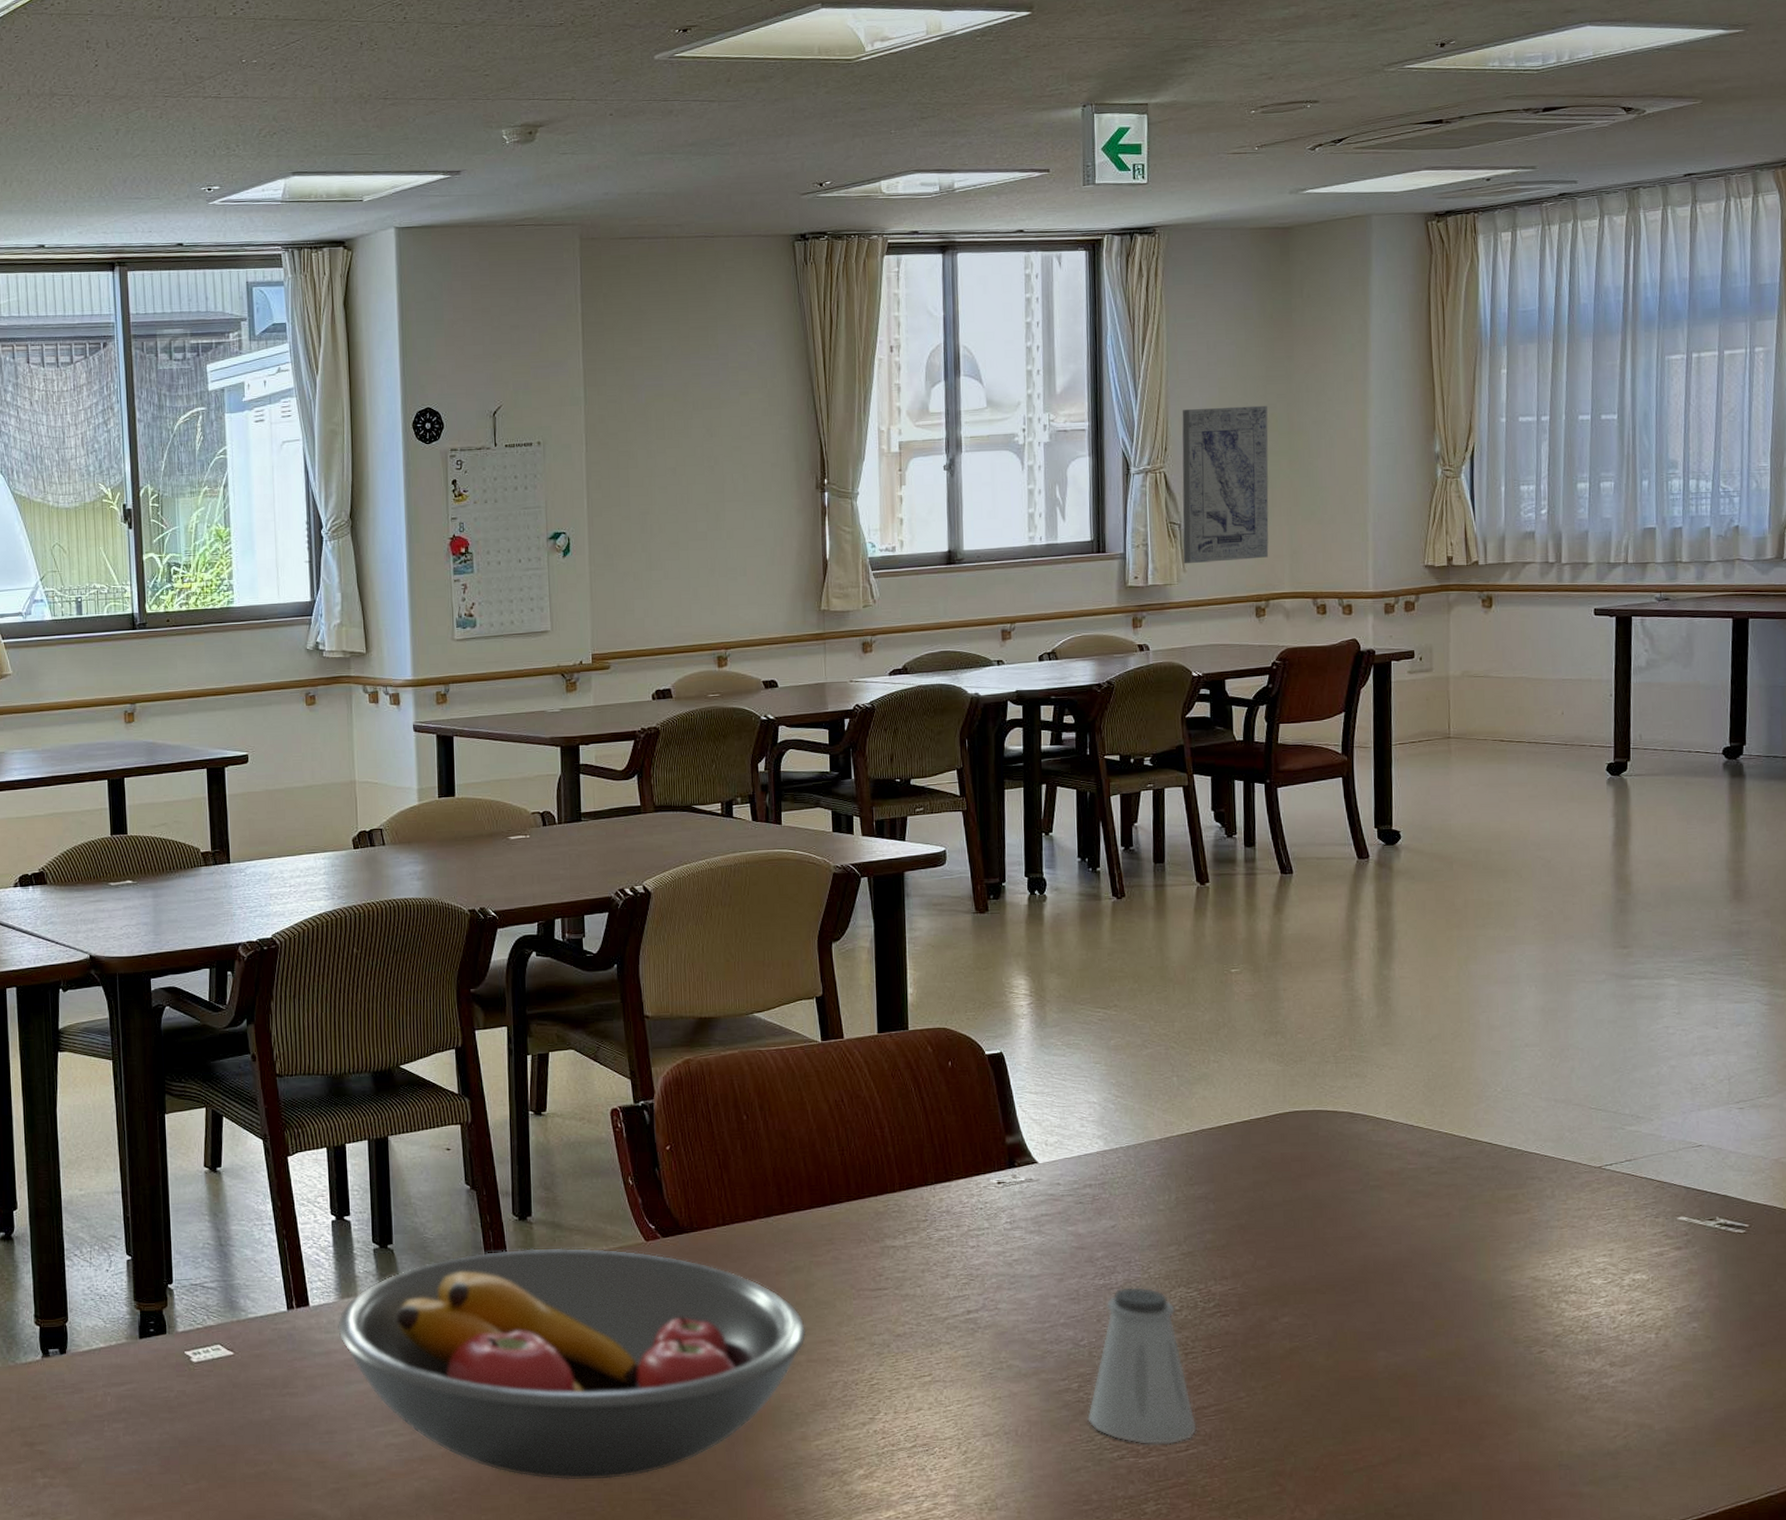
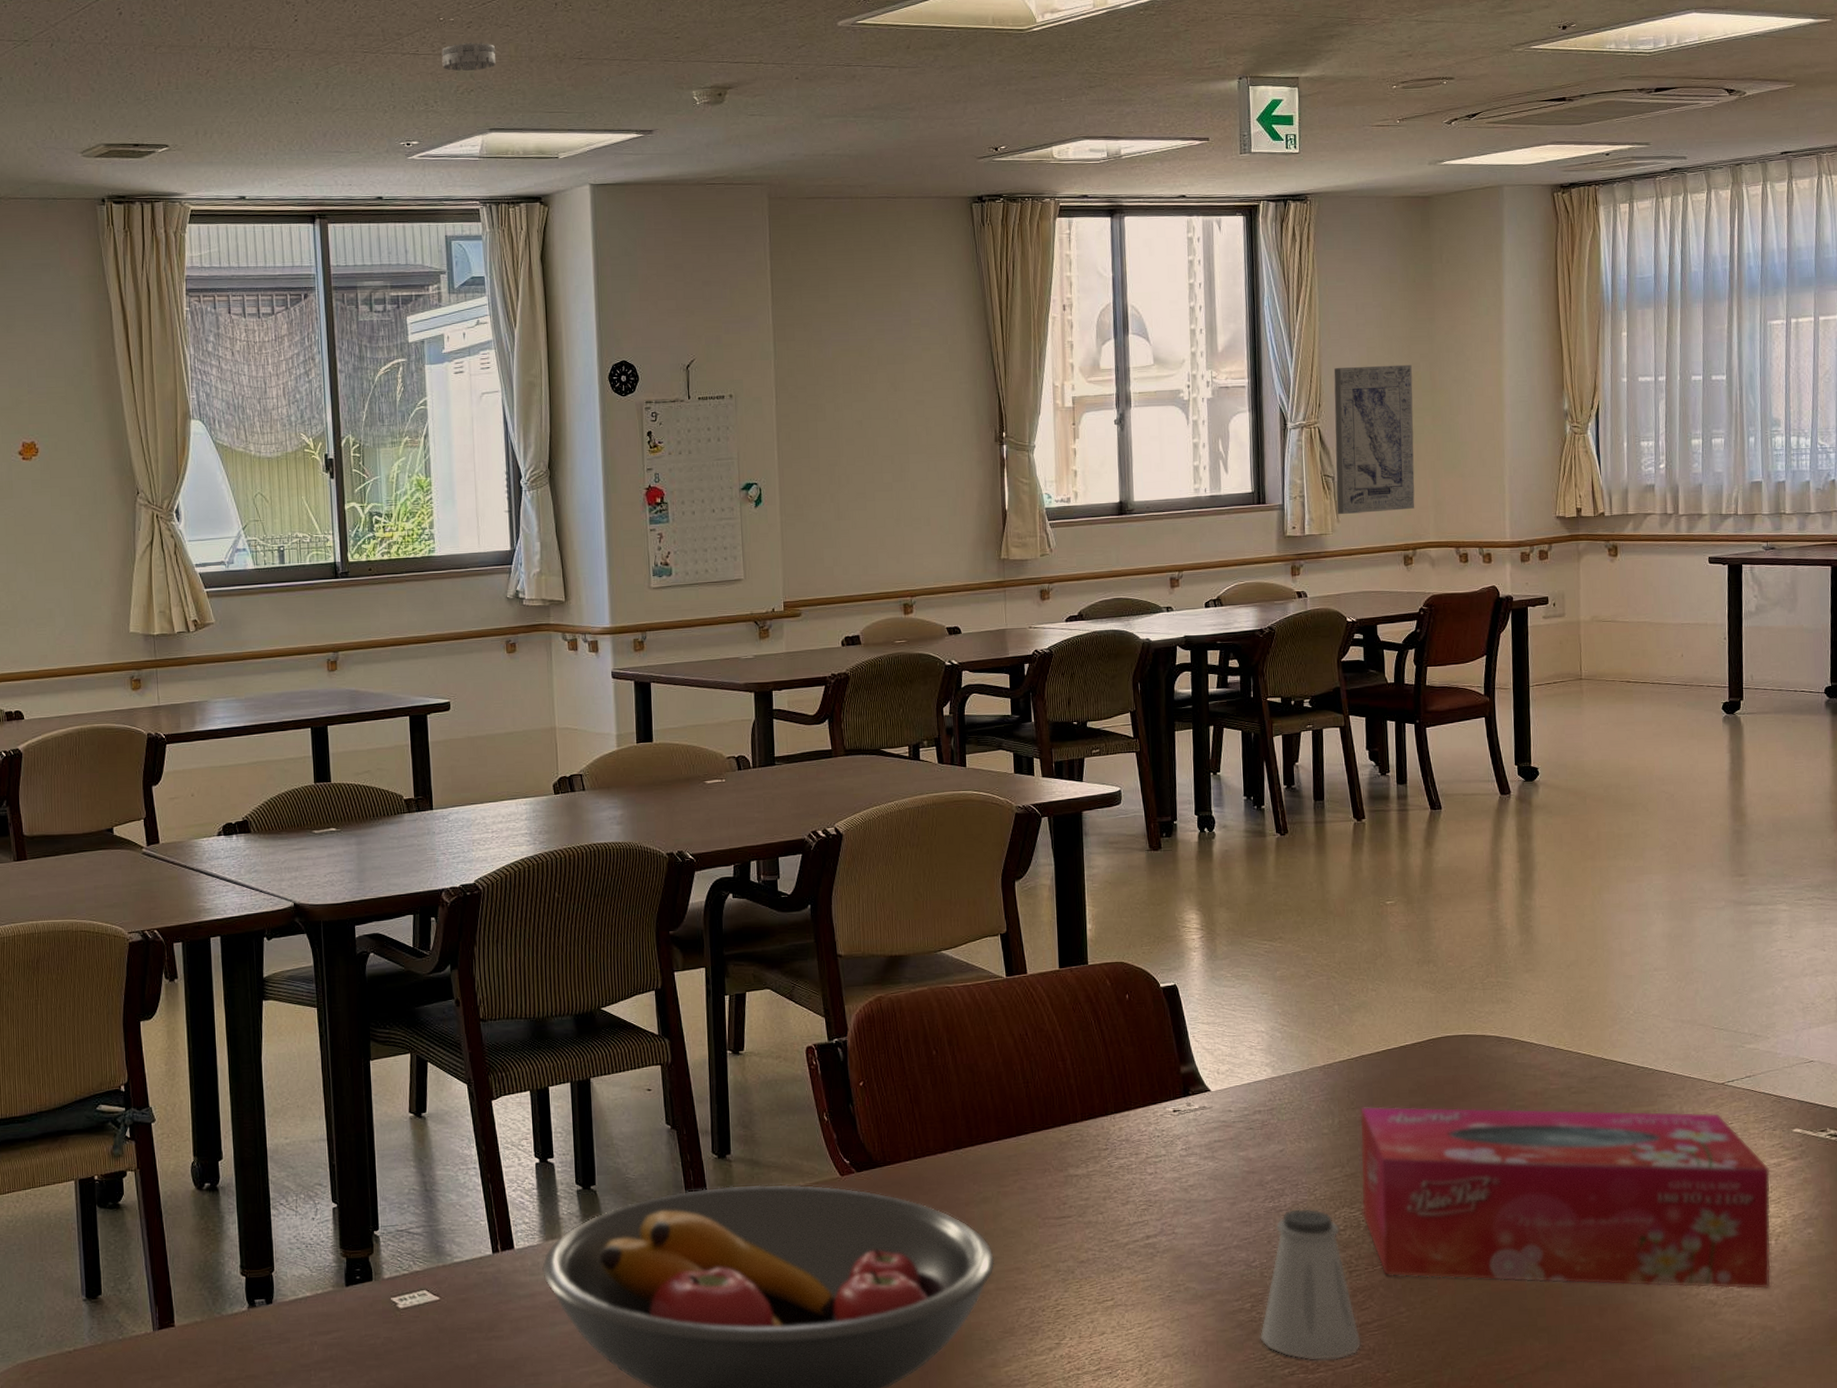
smoke detector: none [244,84,299,114] -> present [441,42,496,71]
tissue box: none [1198,1182,1652,1385] -> present [1359,1106,1771,1290]

